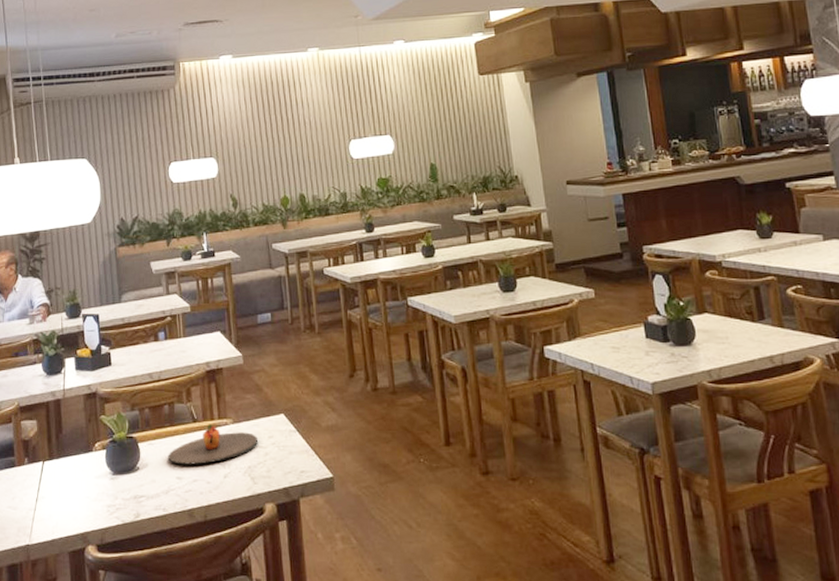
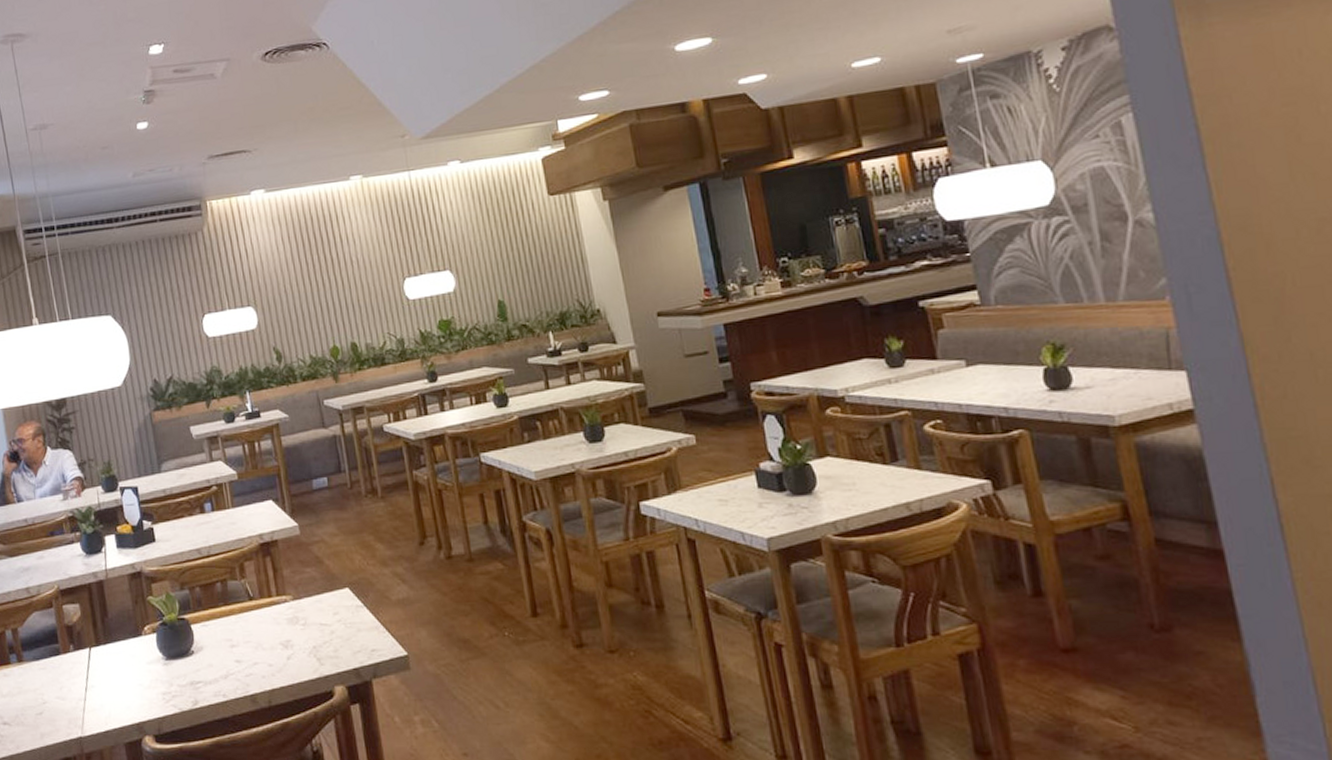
plate: present [168,424,257,465] -> none [224,601,322,647]

